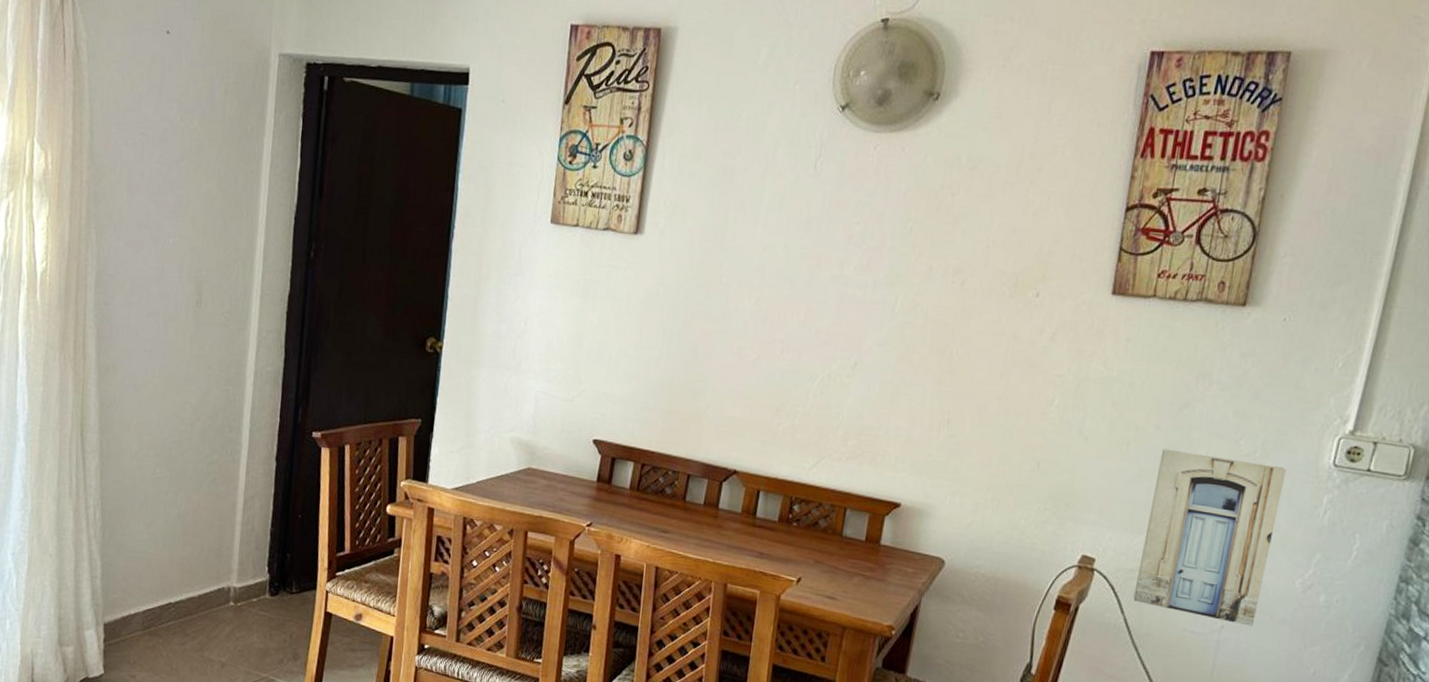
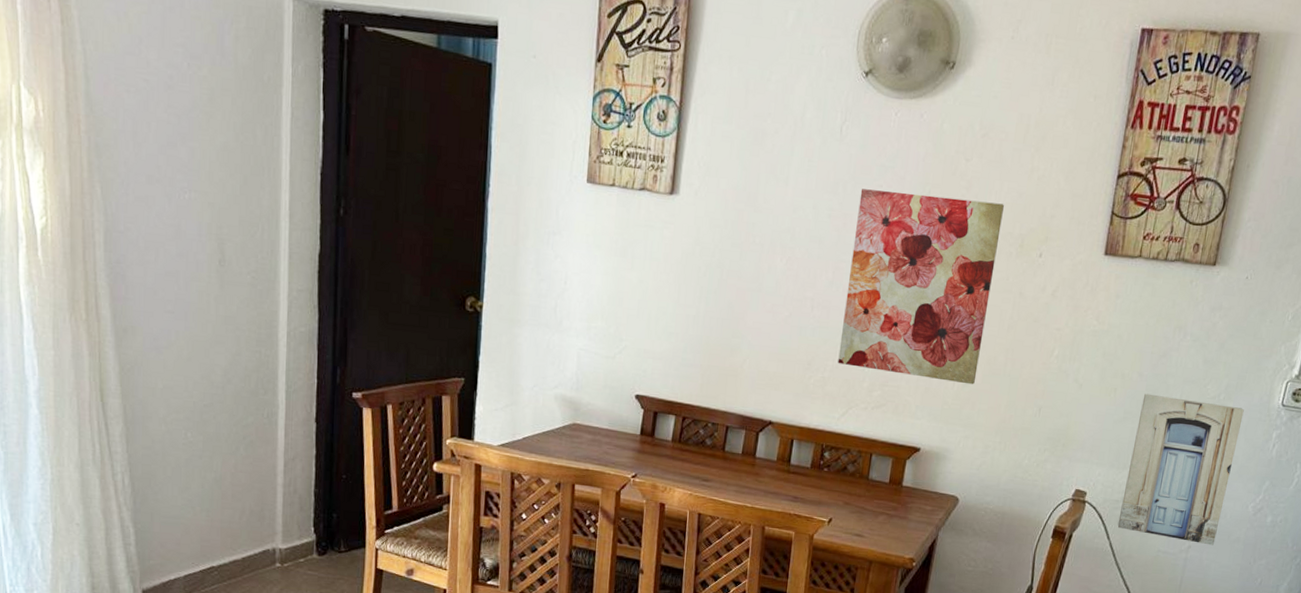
wall art: none [809,226,995,435] -> present [838,189,1004,385]

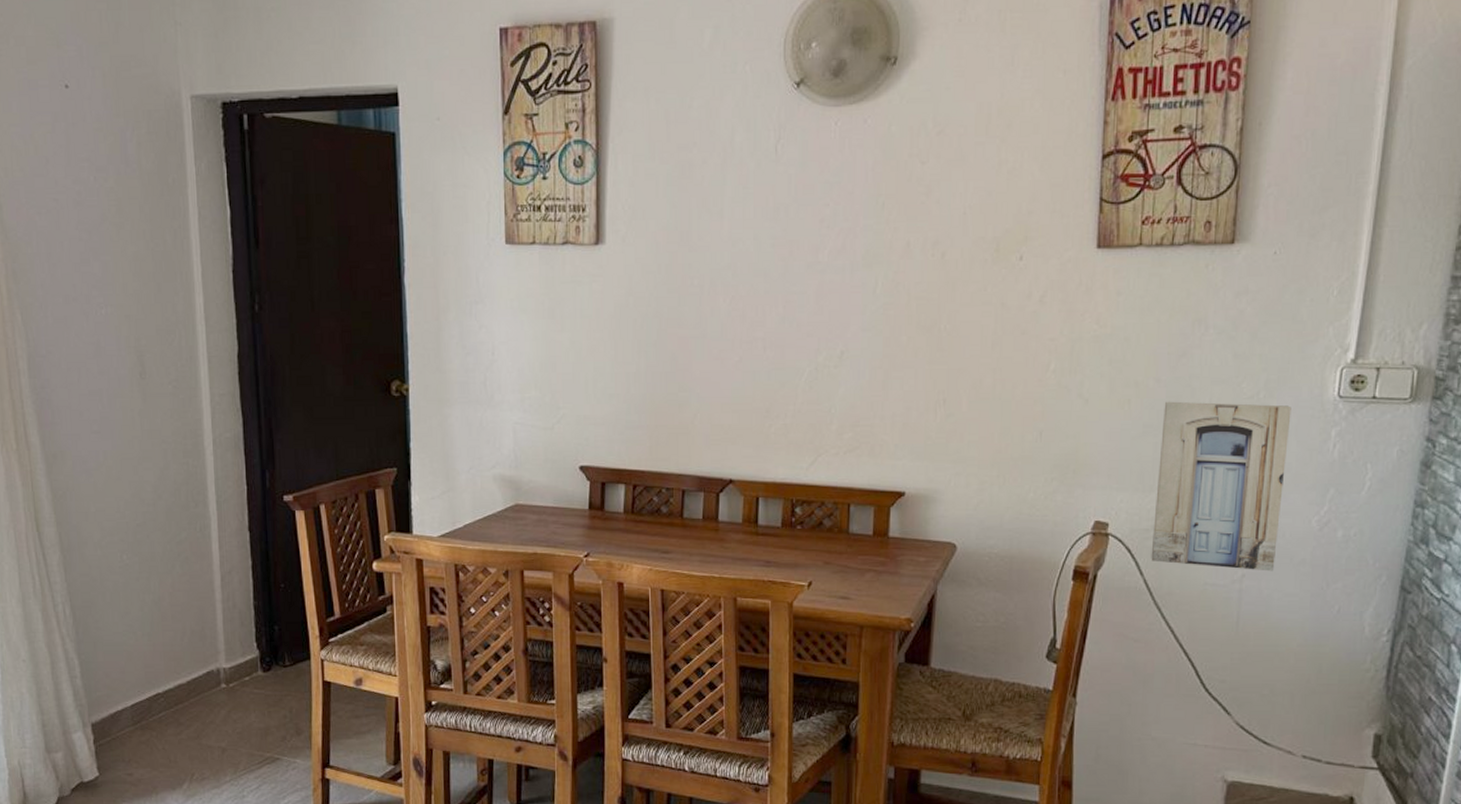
wall art: present [838,189,1004,385] -> none [800,206,971,414]

